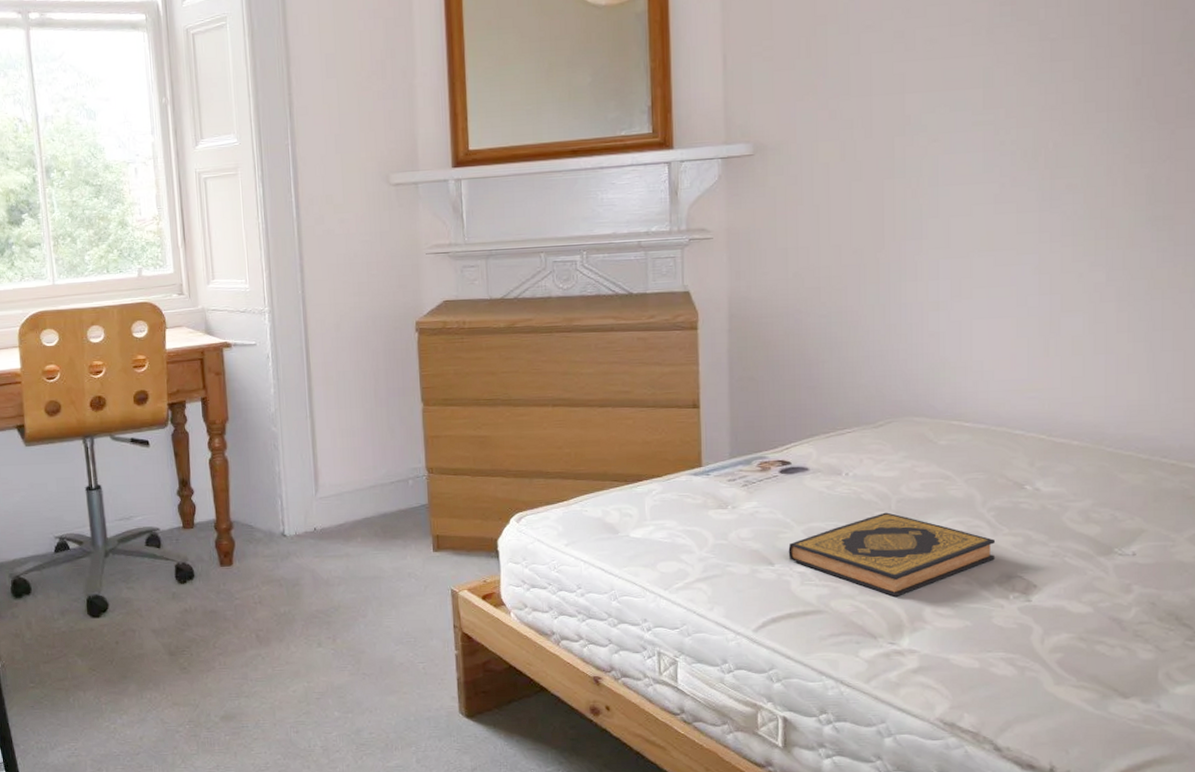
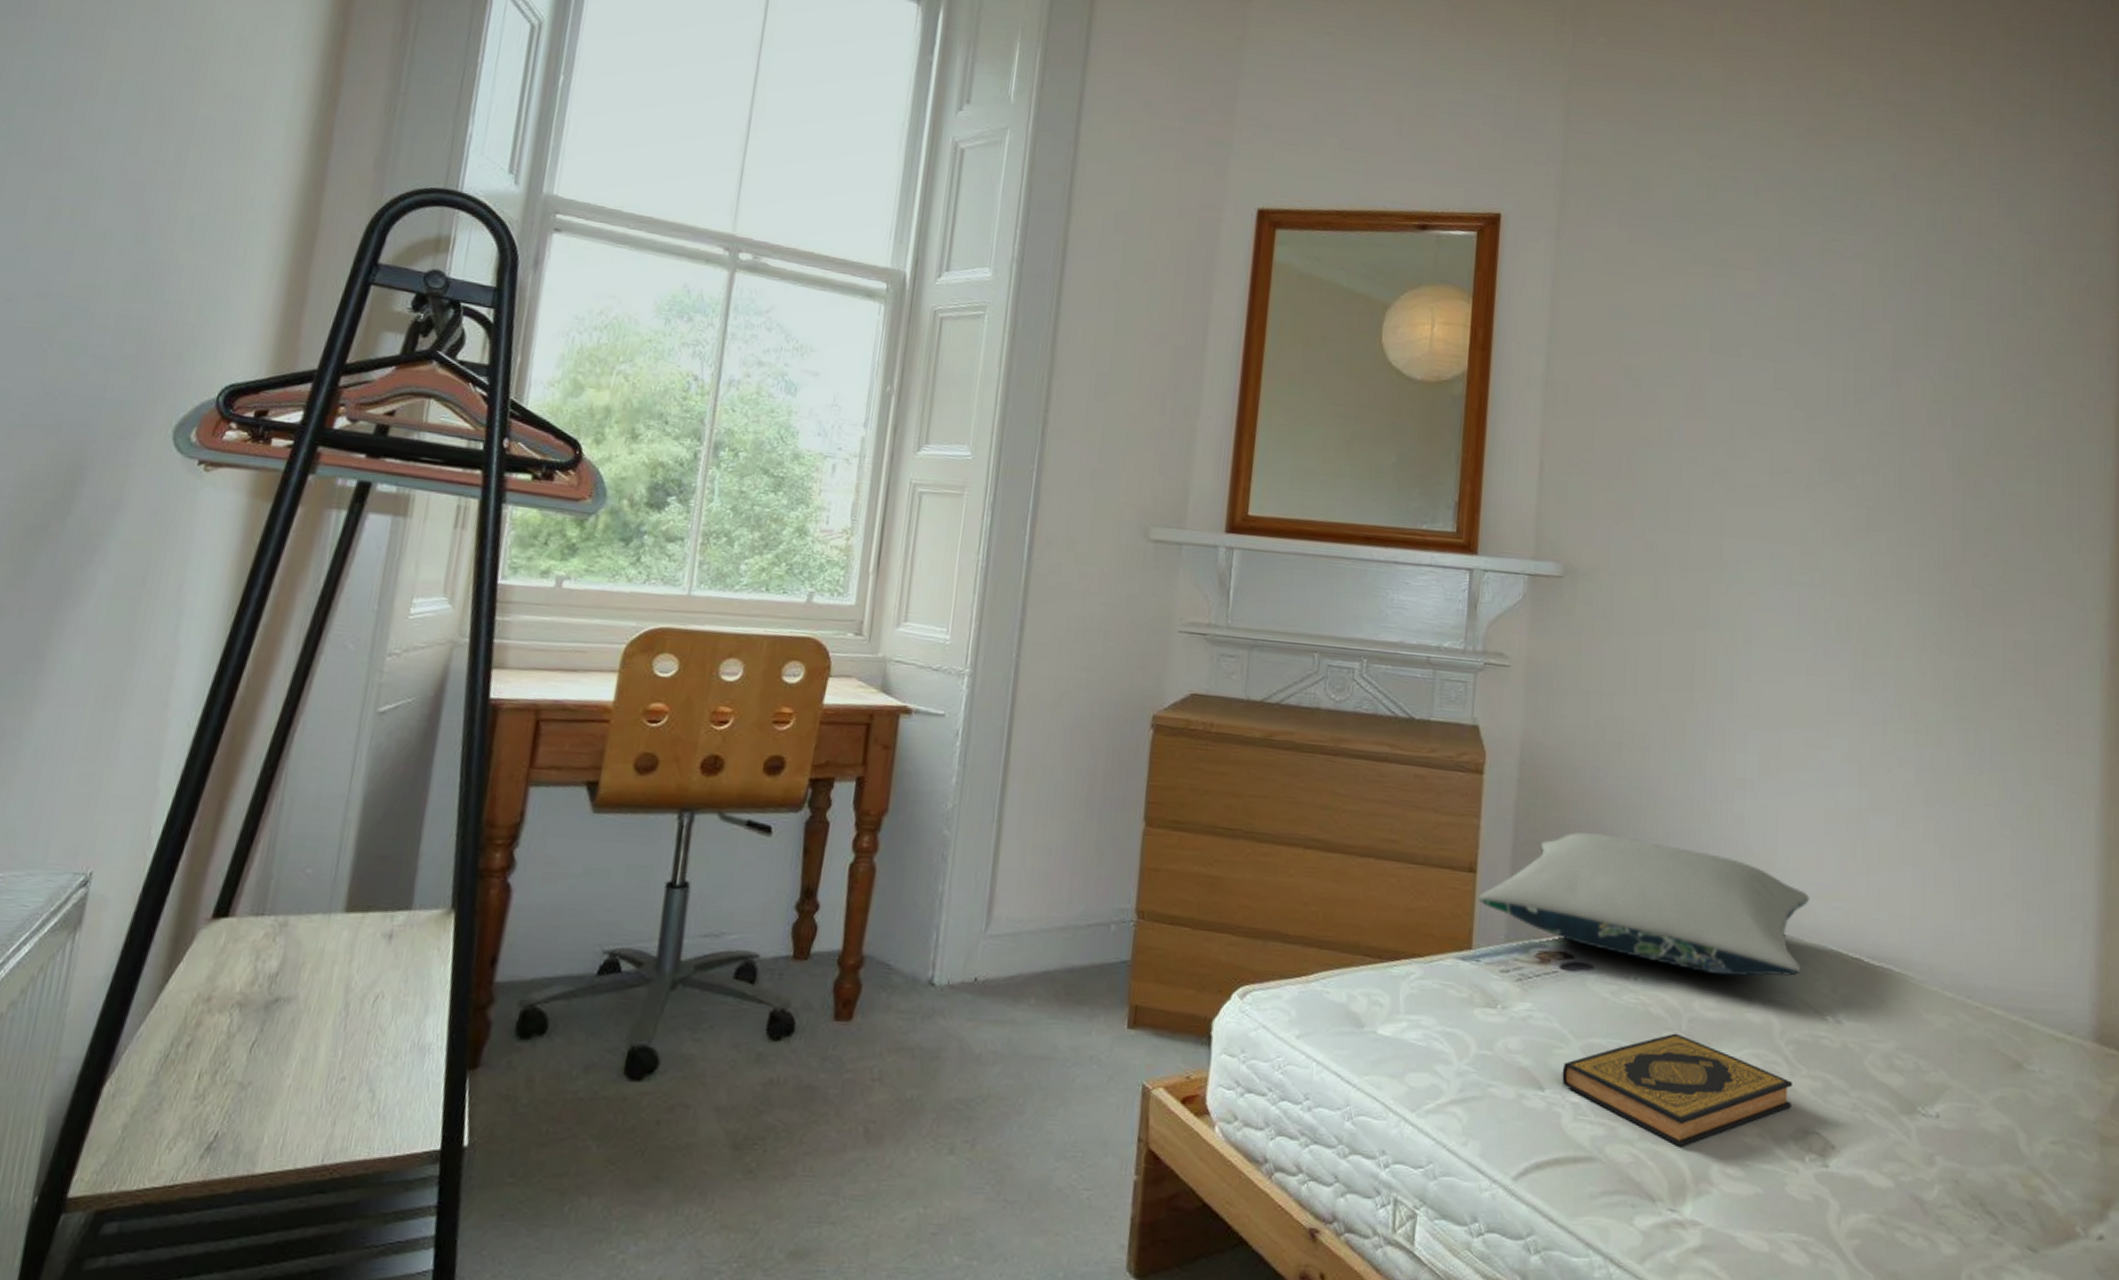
pillow: none [704,363,1005,464] -> present [1479,832,1810,977]

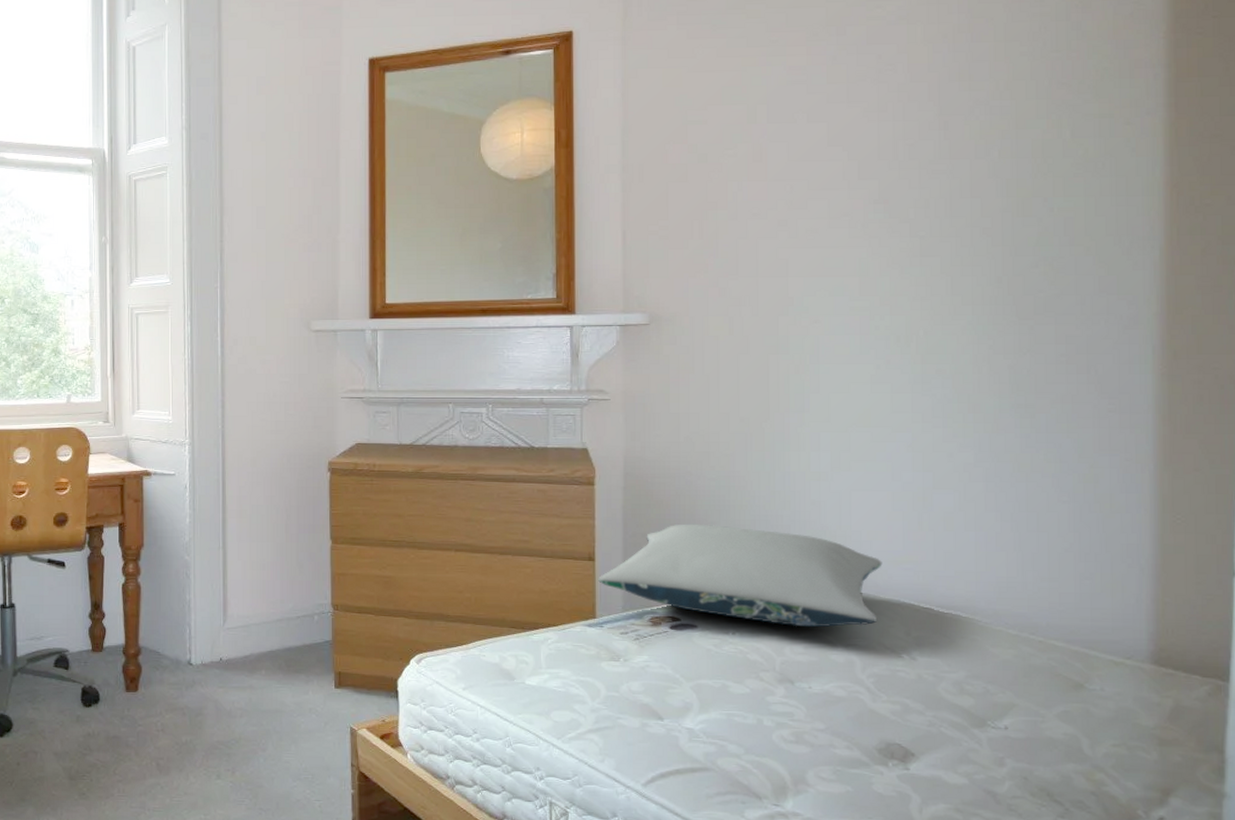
hardback book: present [1562,1033,1793,1147] -> none [677,673,875,758]

